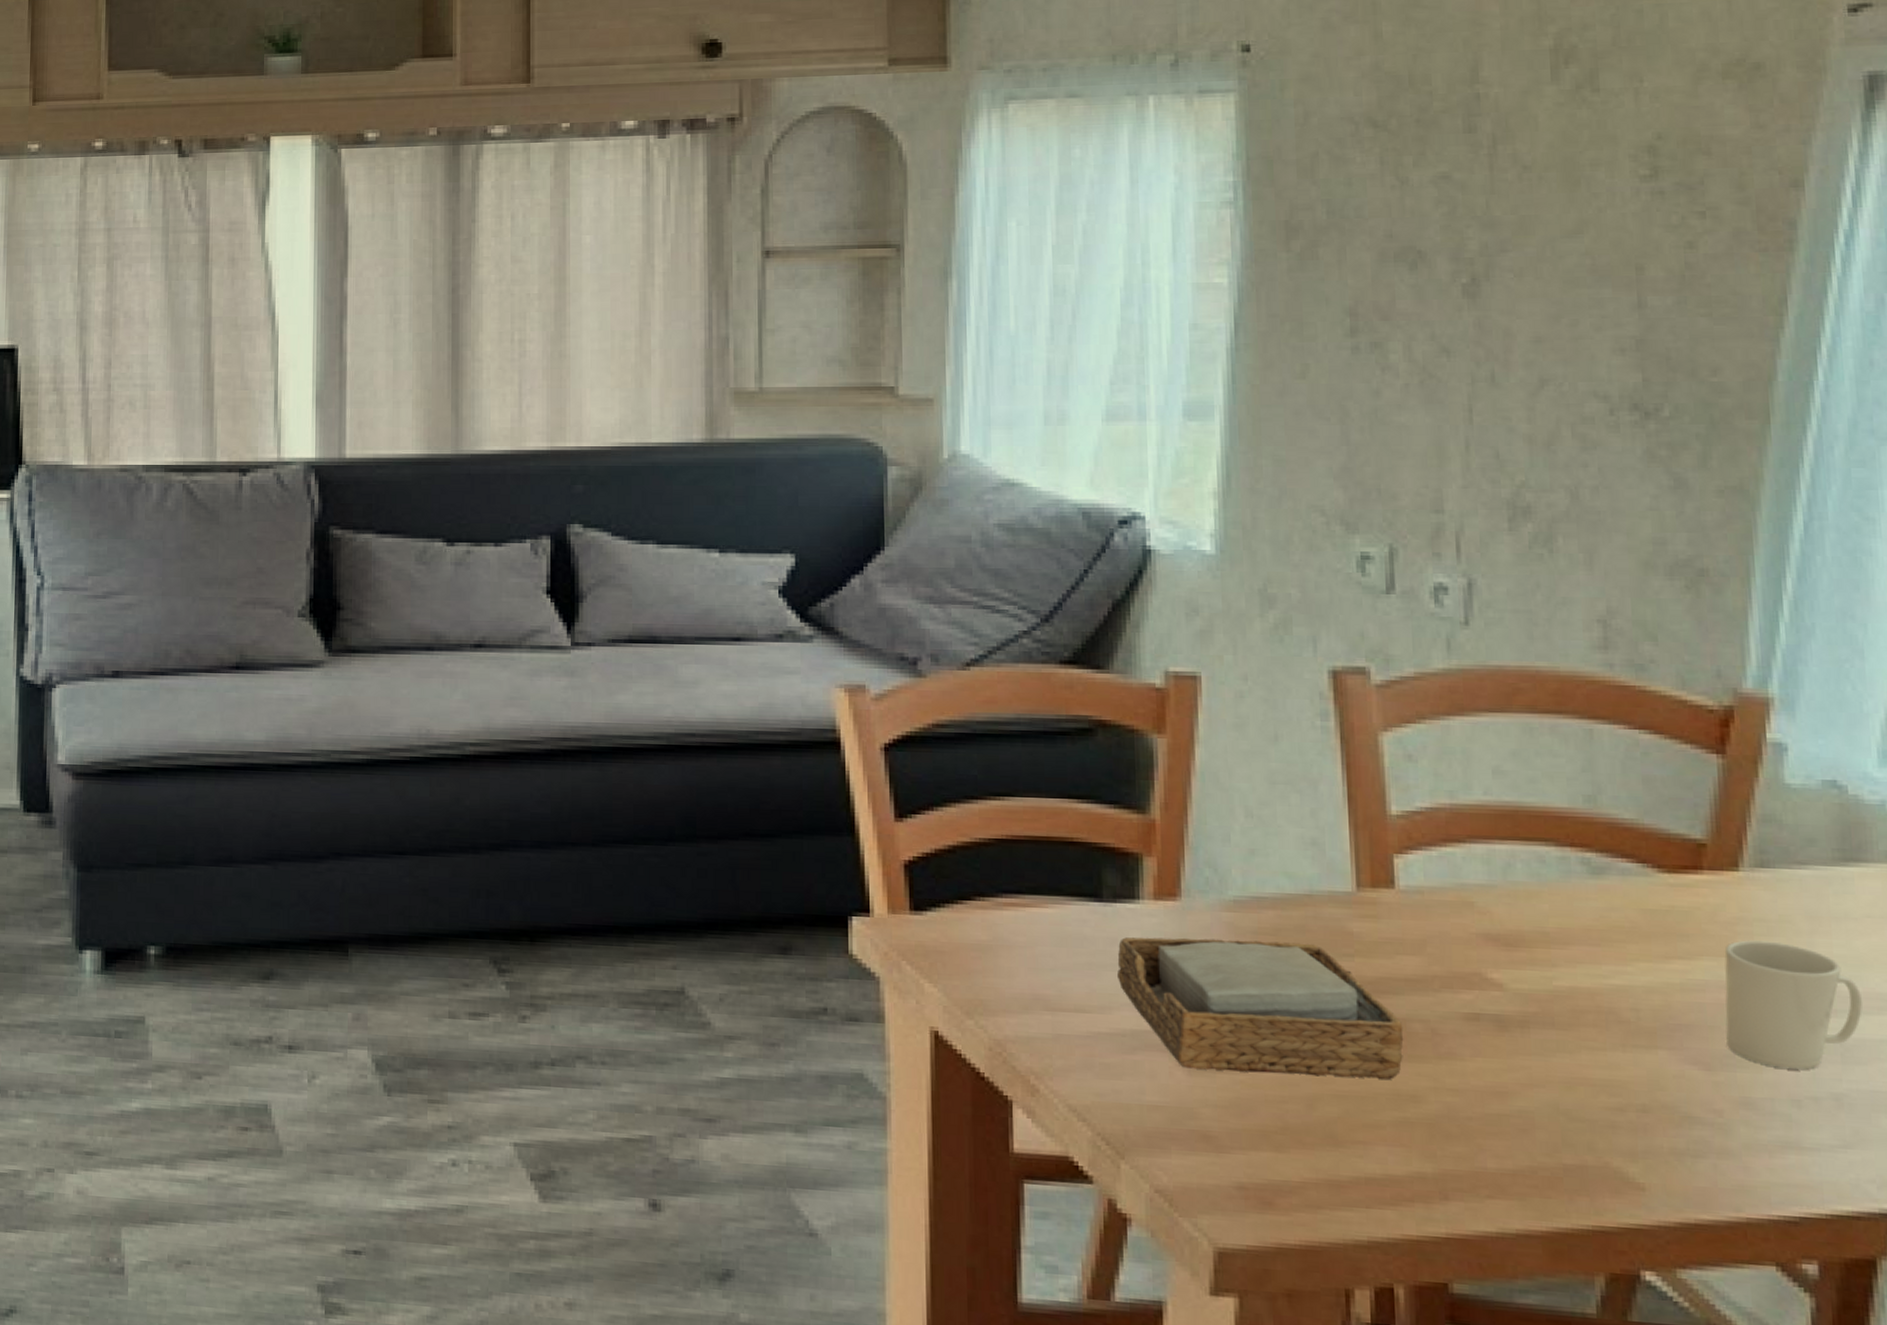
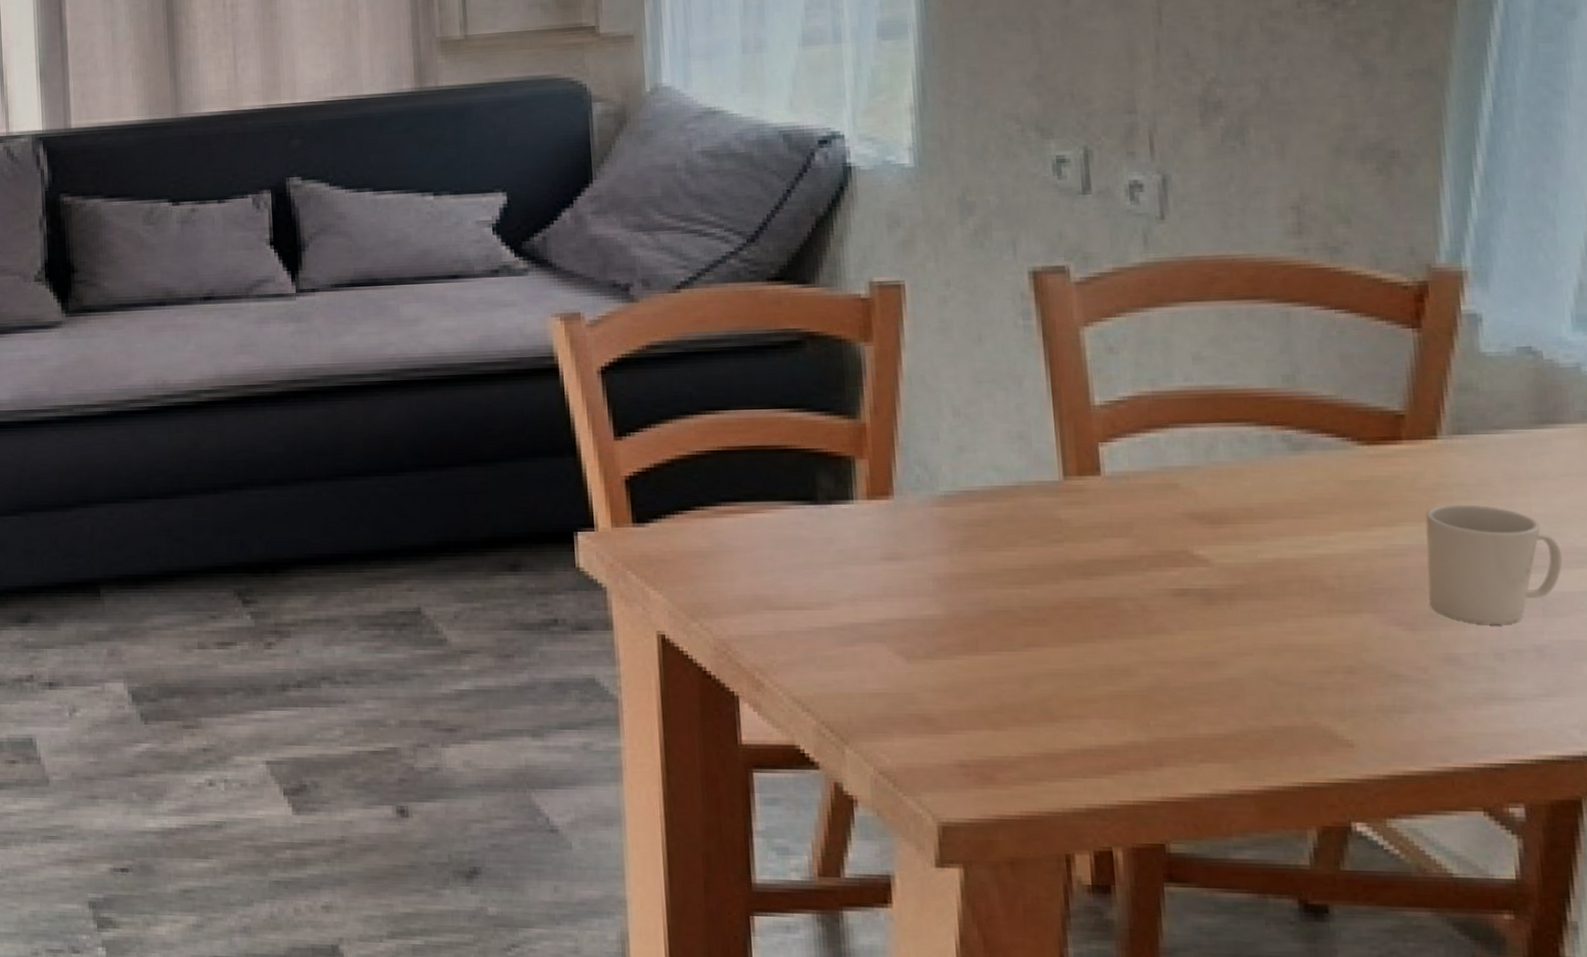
napkin holder: present [1117,937,1404,1079] -> none [834,532,1115,657]

